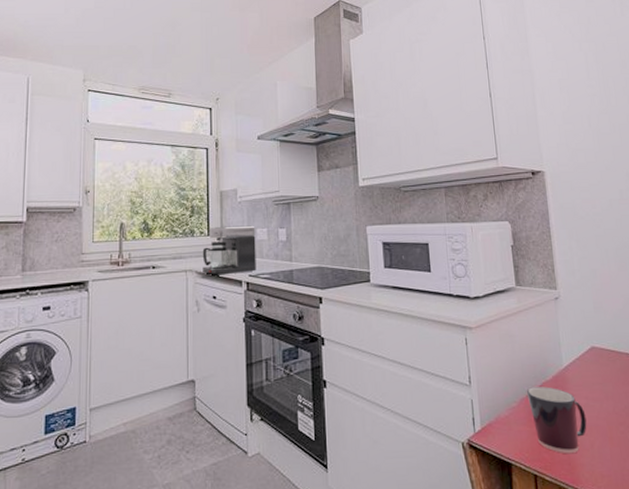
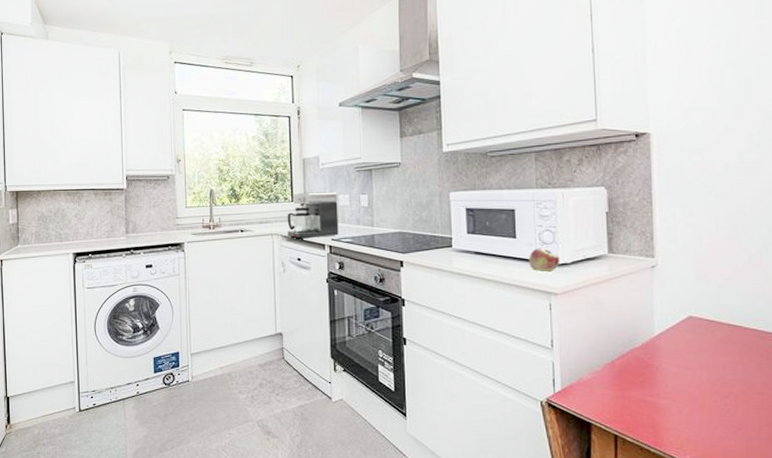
fruit: none [443,281,473,307] -> present [528,247,560,273]
mug: present [526,386,587,454] -> none [612,353,676,418]

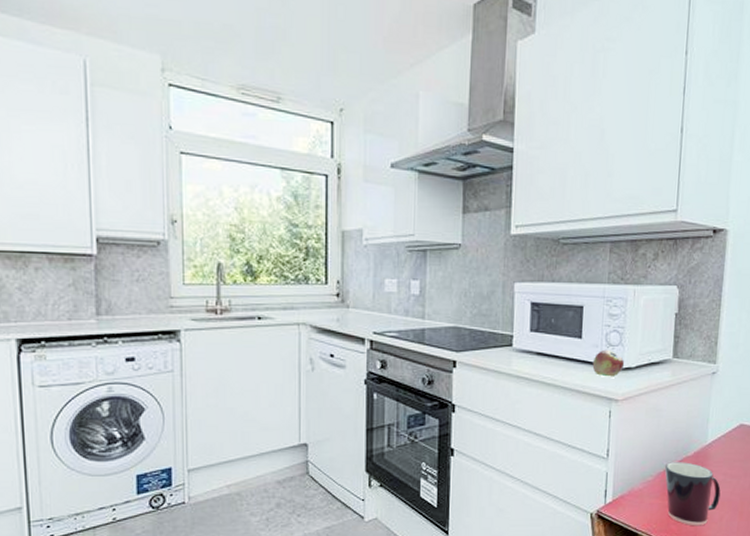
coffee maker: present [287,192,339,239] -> none [318,273,383,331]
mug: none [612,353,676,418] -> present [664,462,721,526]

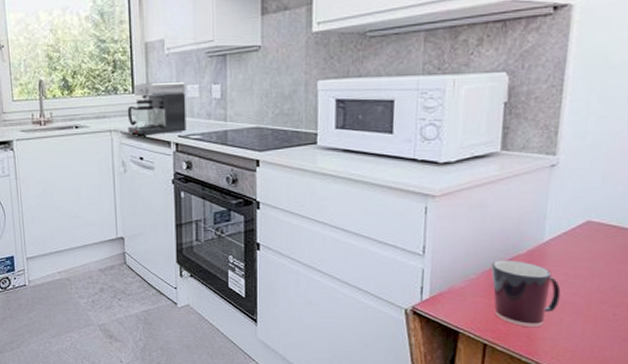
coffee maker: none [318,273,383,331] -> present [127,81,186,136]
fruit: present [592,349,625,377] -> none [405,144,443,173]

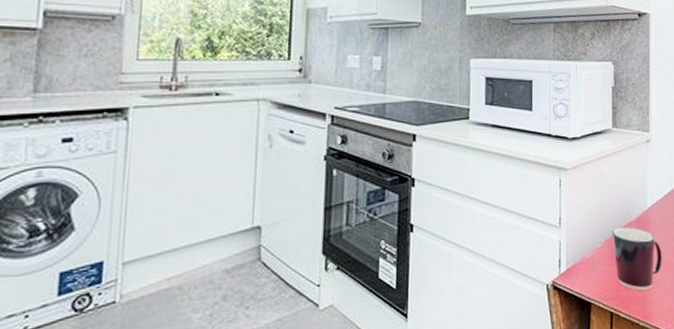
coffee maker: present [127,81,186,136] -> none [279,49,346,106]

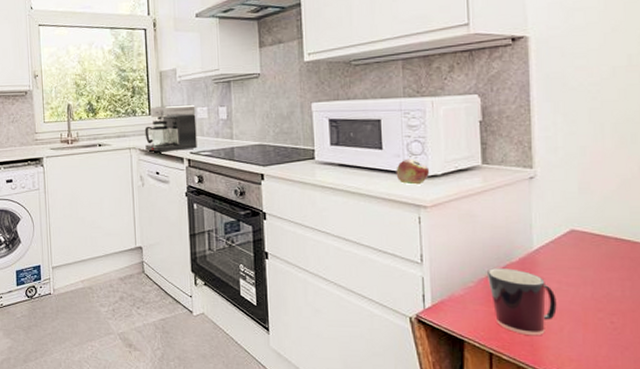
coffee maker: none [279,49,346,106] -> present [144,104,197,153]
fruit: none [542,121,571,147] -> present [396,158,430,185]

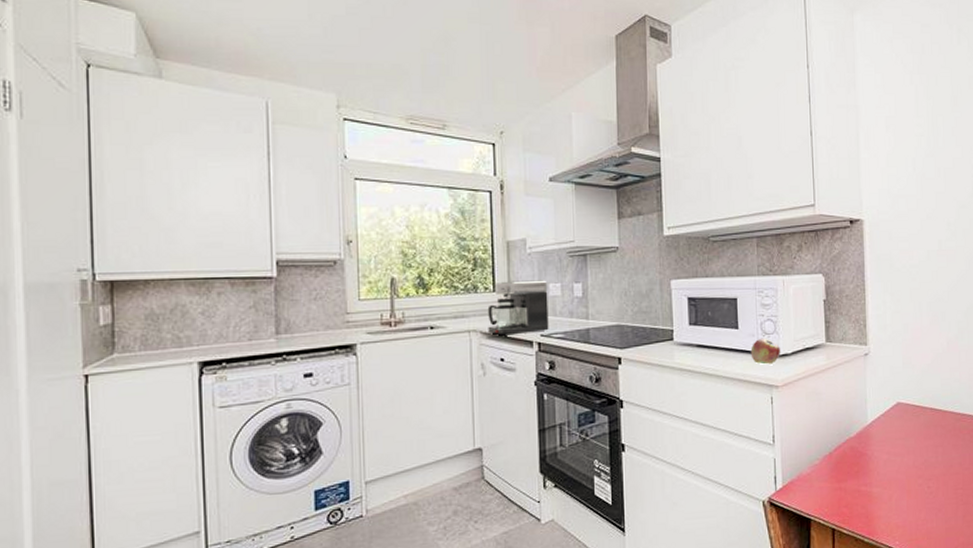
mug: present [486,268,557,336] -> none [829,443,887,508]

